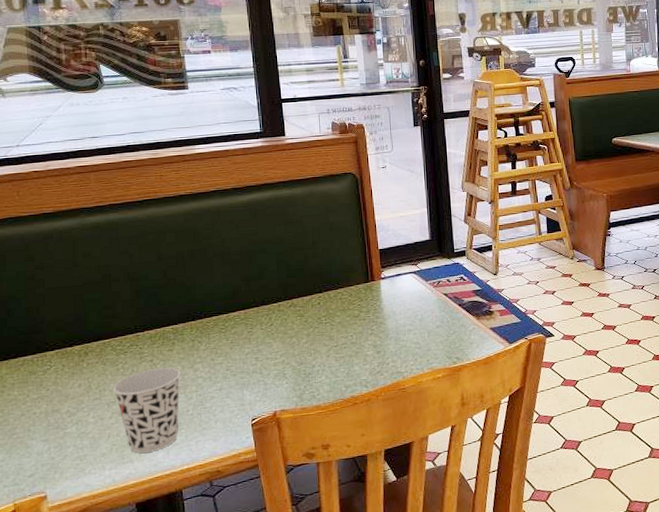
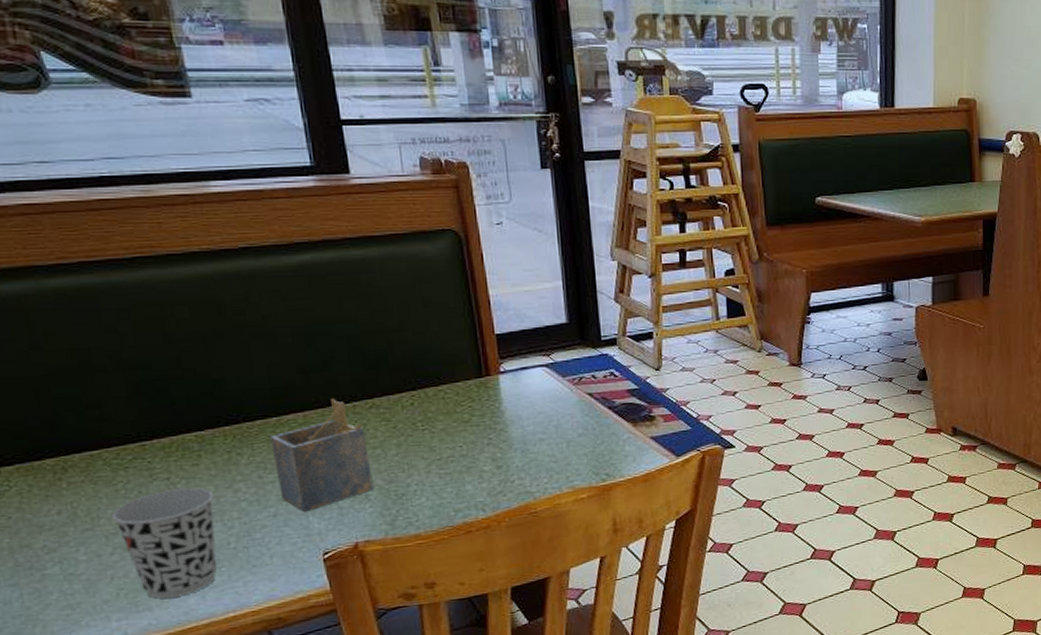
napkin holder: none [221,299,289,386] -> present [270,397,374,512]

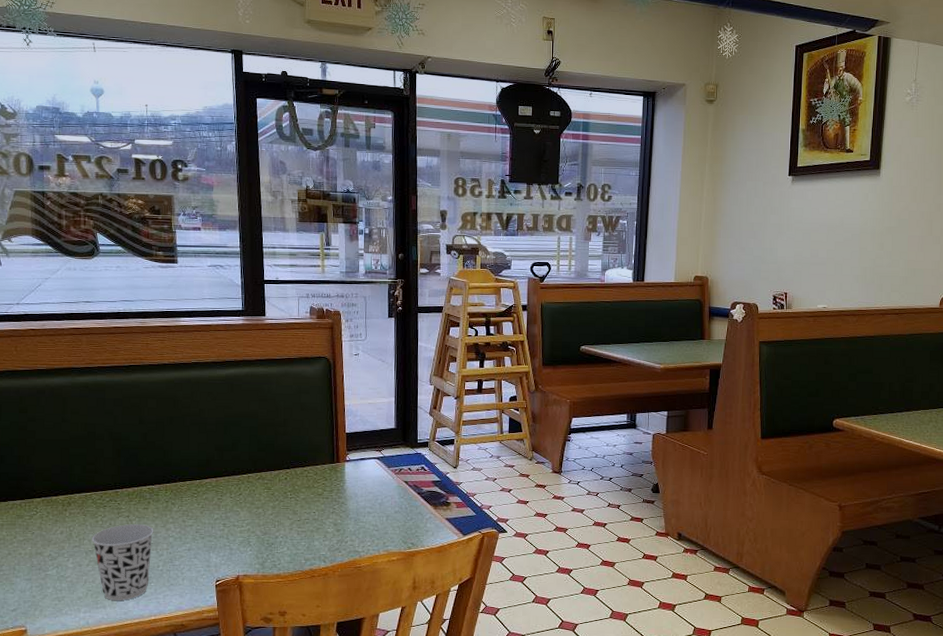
napkin holder: present [270,397,374,512] -> none [193,469,254,549]

